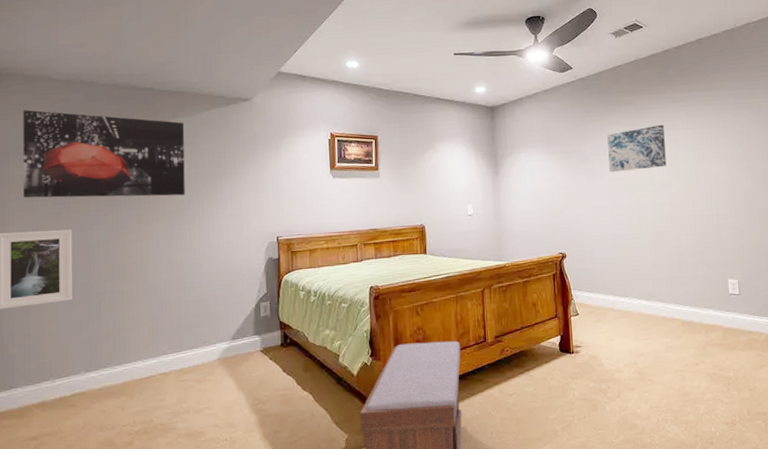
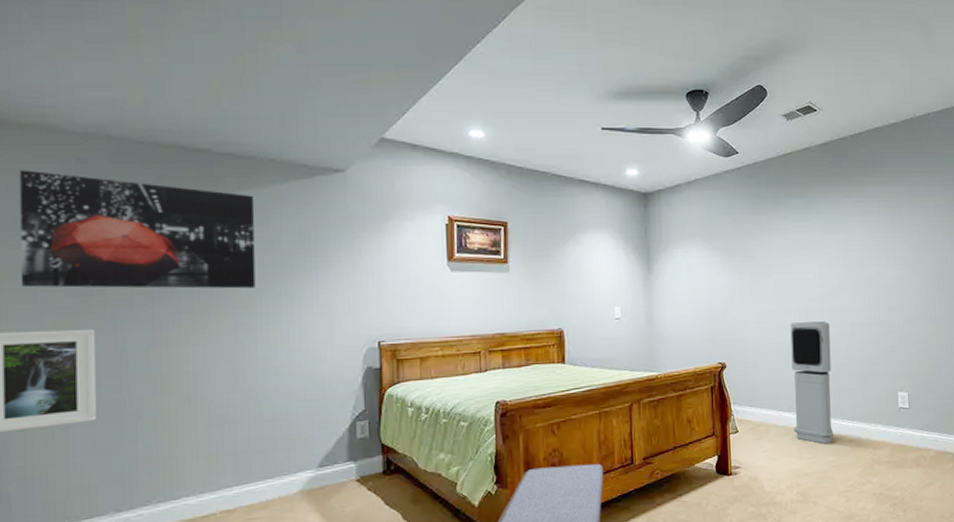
wall art: present [607,124,667,173] -> none [775,221,838,273]
air purifier: none [623,215,668,327] -> present [790,321,834,444]

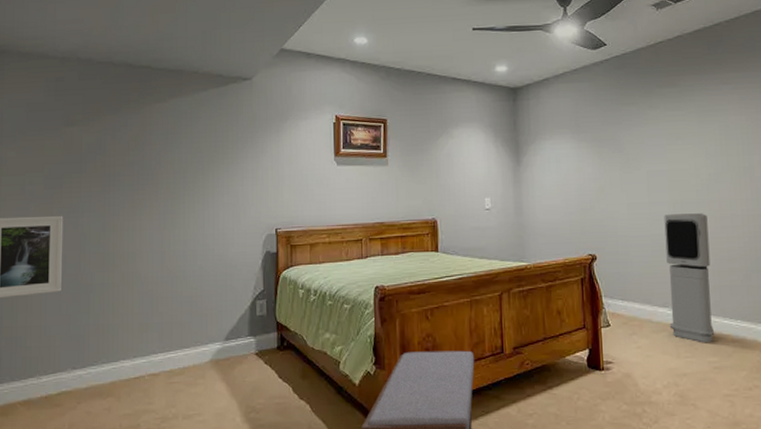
wall art: present [19,170,256,289] -> none [15,88,181,182]

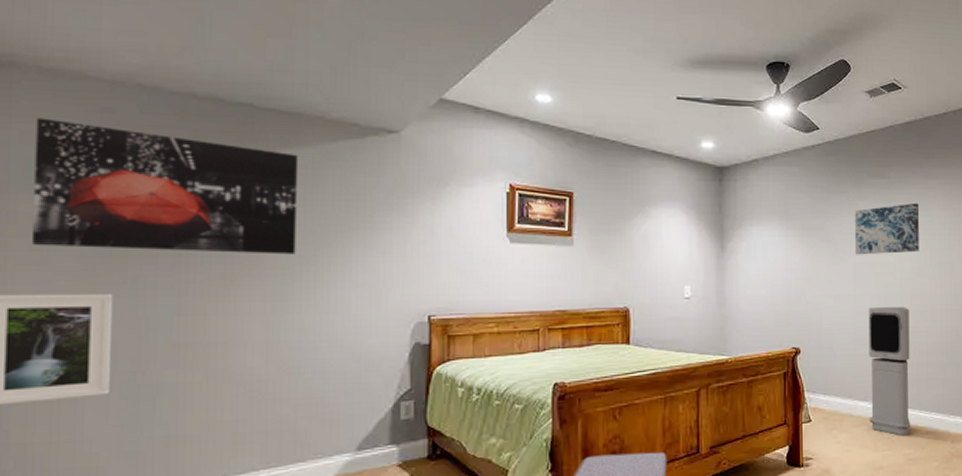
wall art: none [15,88,181,182] -> present [31,118,299,255]
wall art: none [646,109,715,164] -> present [854,202,919,255]

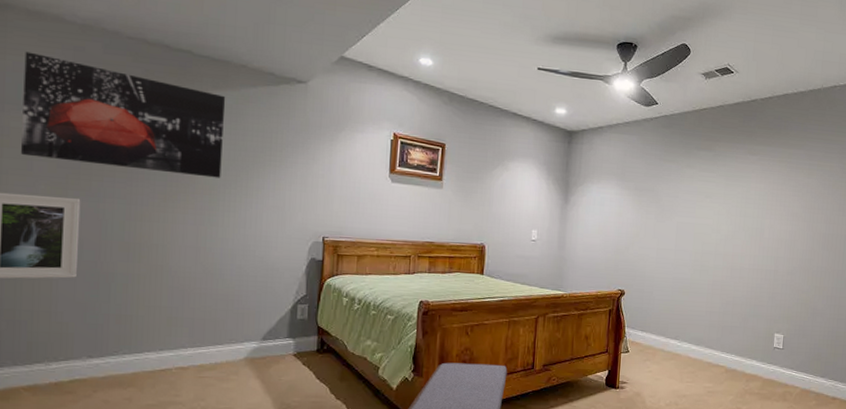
wall art: present [854,202,919,255] -> none [678,174,738,218]
air purifier: present [868,307,911,436] -> none [677,262,721,372]

